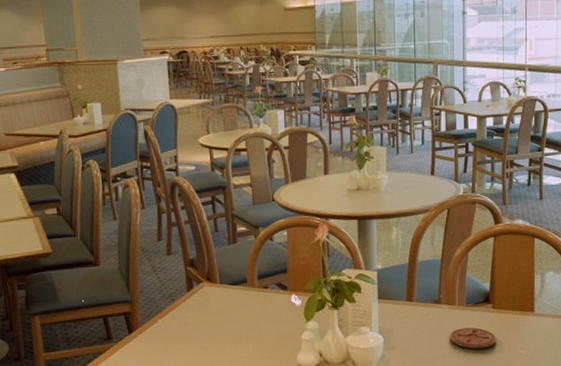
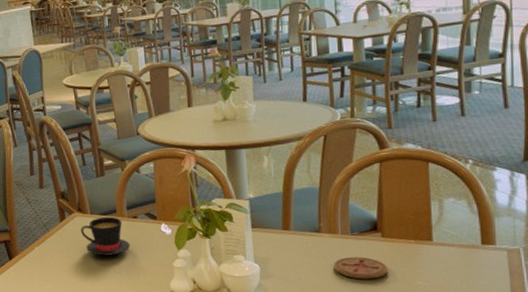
teacup: none [209,286,260,329] -> present [81,216,131,256]

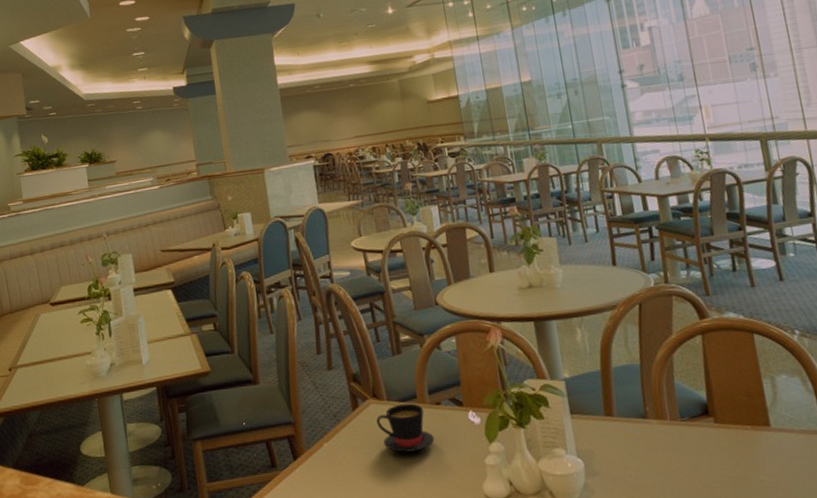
coaster: present [333,257,389,280] -> none [665,447,728,476]

